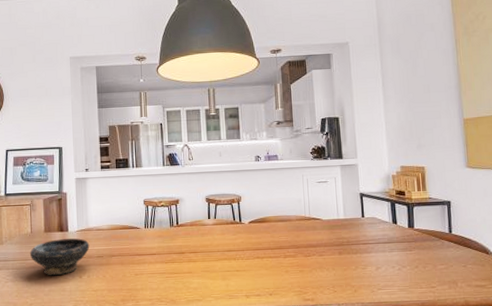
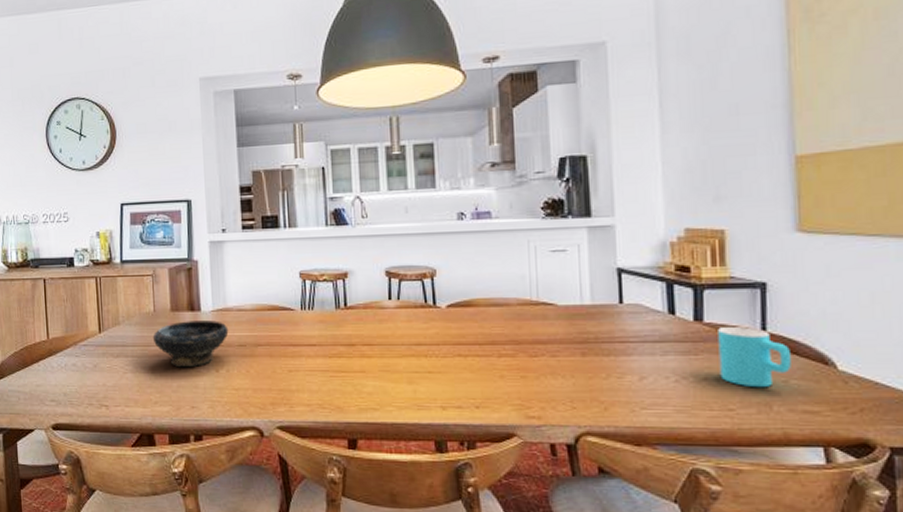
cup: none [423,231,468,272] -> present [718,327,793,388]

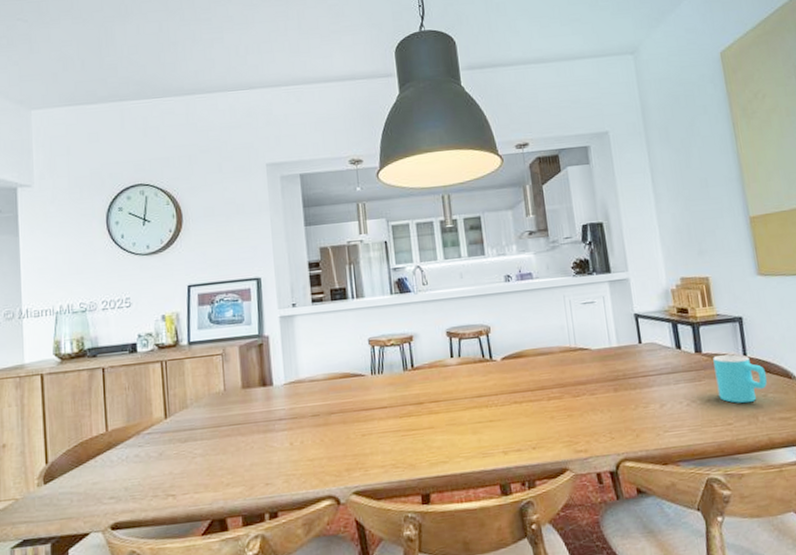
bowl: present [152,320,229,368] -> none [223,393,302,446]

